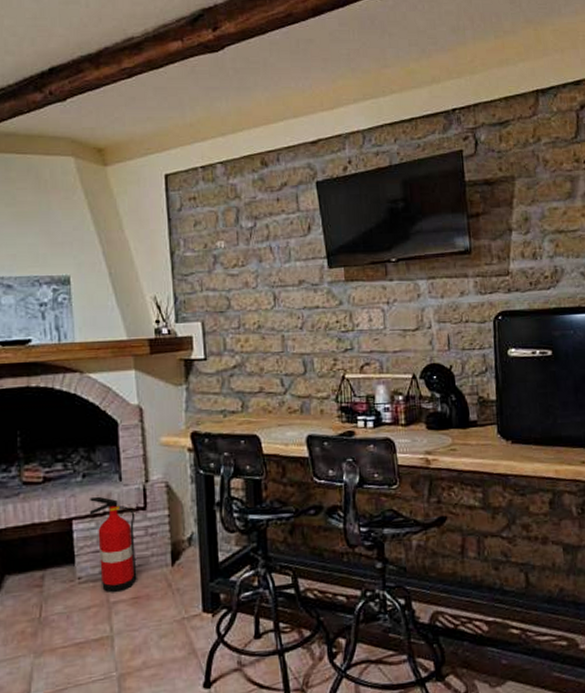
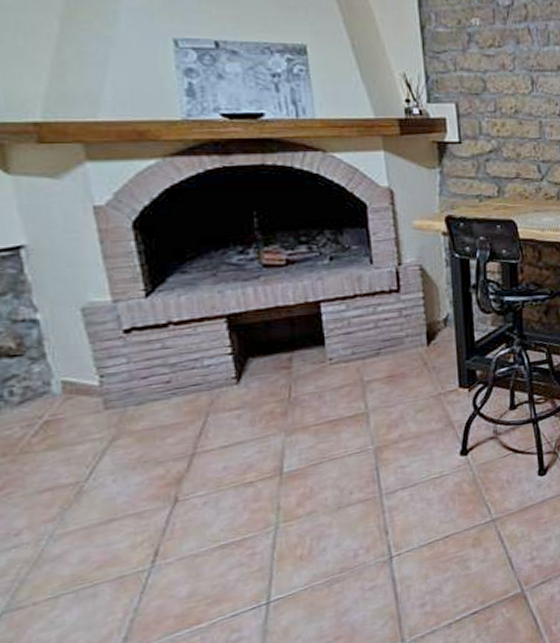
fire extinguisher: present [89,496,137,593] -> none [338,279,392,373]

